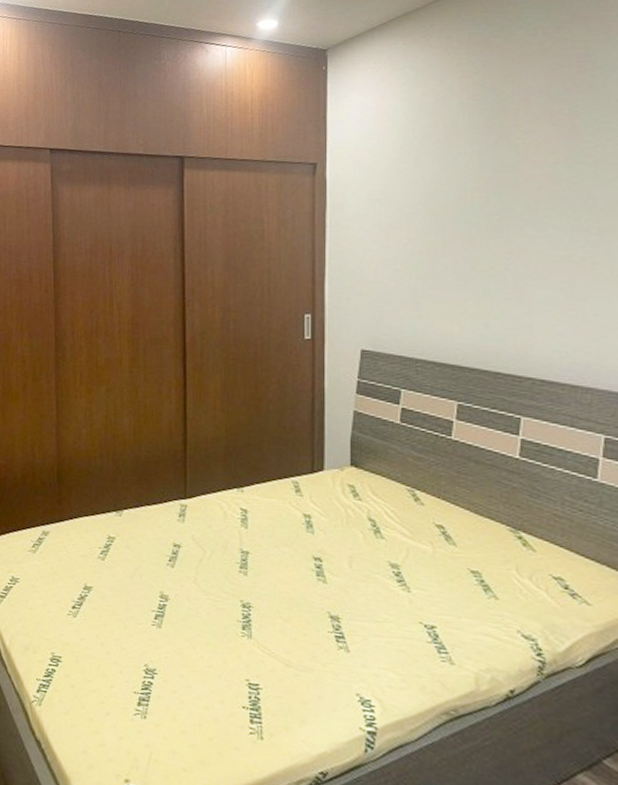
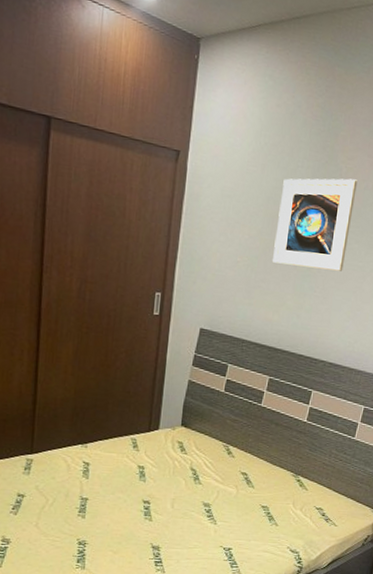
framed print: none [441,155,543,266] -> present [273,178,358,272]

